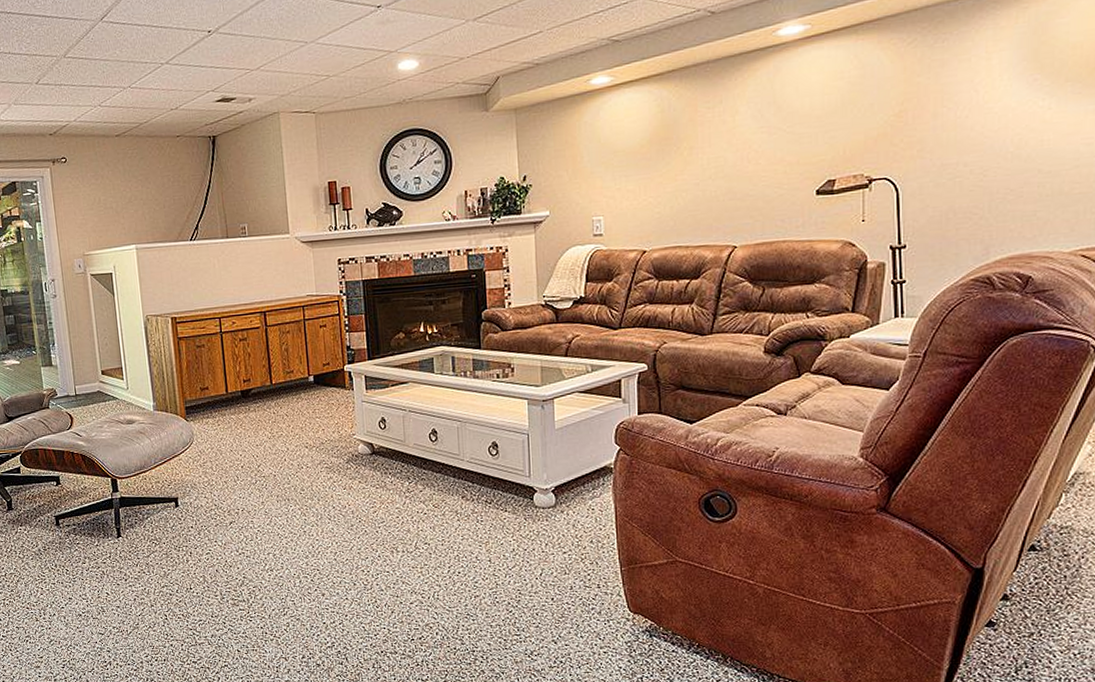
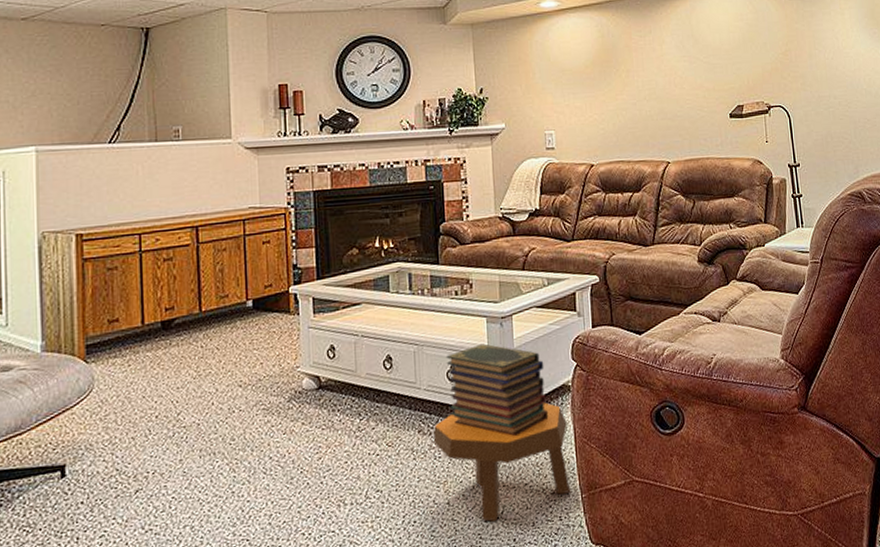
footstool: none [475,481,610,581] -> present [433,402,571,522]
book stack: none [487,424,589,510] -> present [446,343,549,437]

